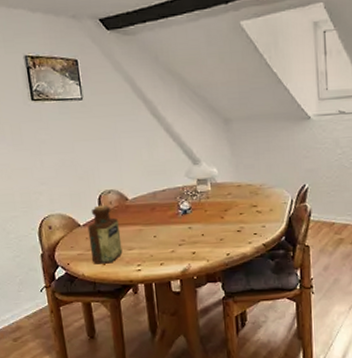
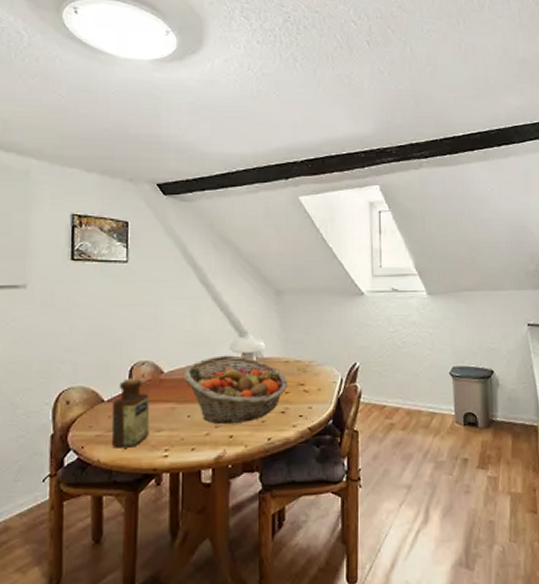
fruit basket: none [146,181,242,243] -> present [183,355,289,425]

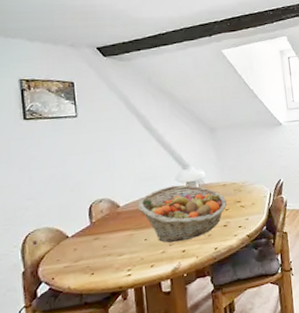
bottle: present [111,378,150,448] -> none [76,213,113,274]

